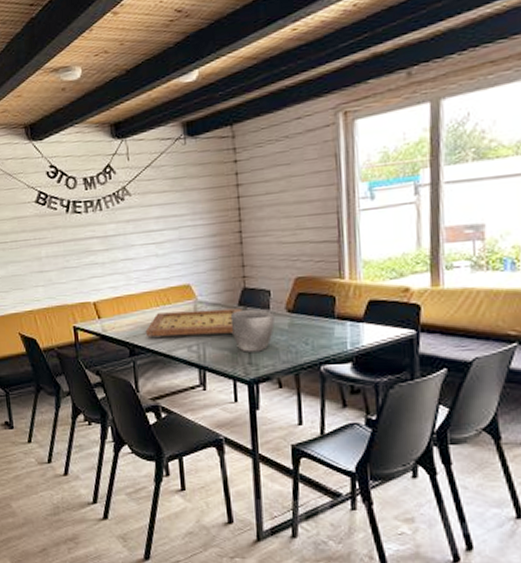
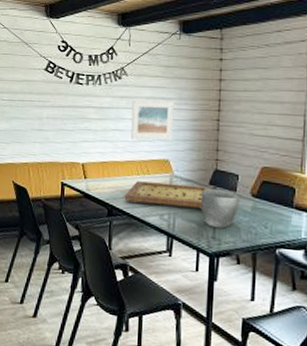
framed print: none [140,218,191,268] -> present [130,99,175,140]

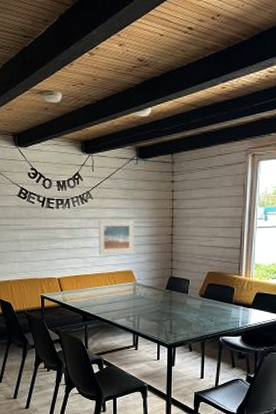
gameboard: present [124,181,212,210] -> none [96,290,168,310]
bowl: present [200,189,240,229] -> none [159,293,190,324]

